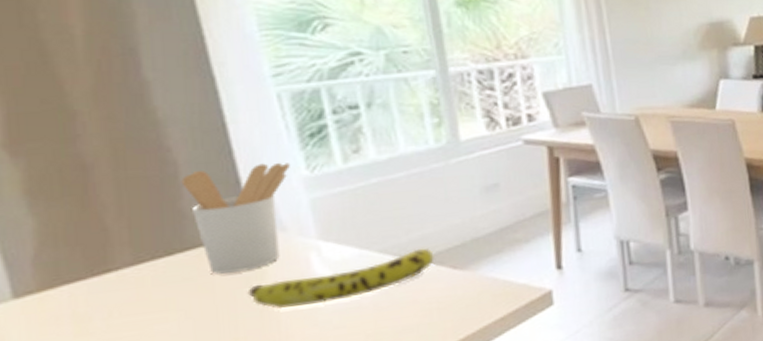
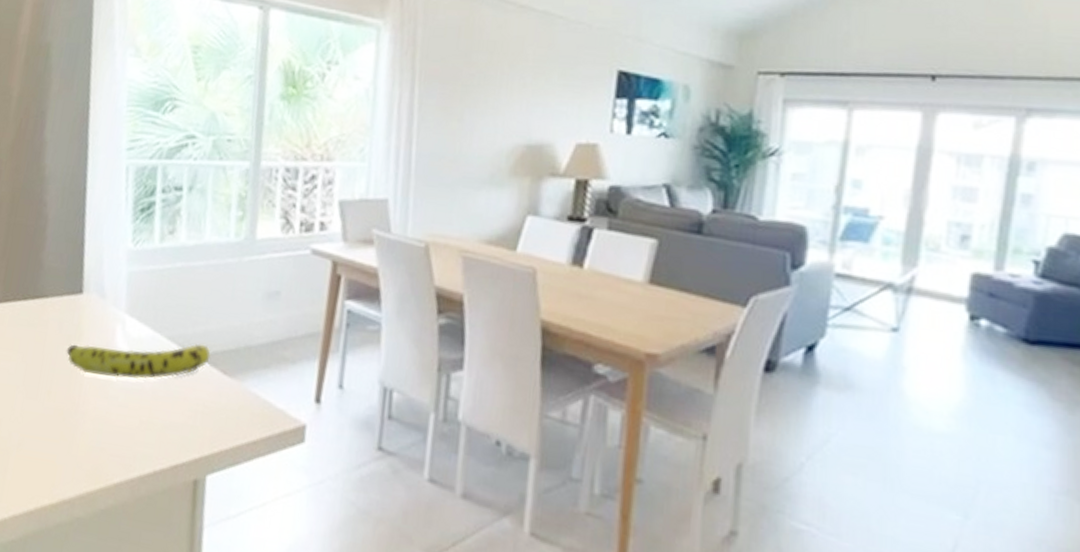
utensil holder: present [181,162,290,274] -> none [46,227,121,329]

